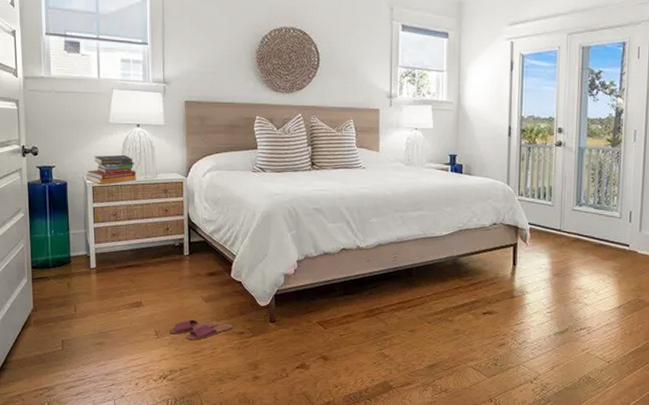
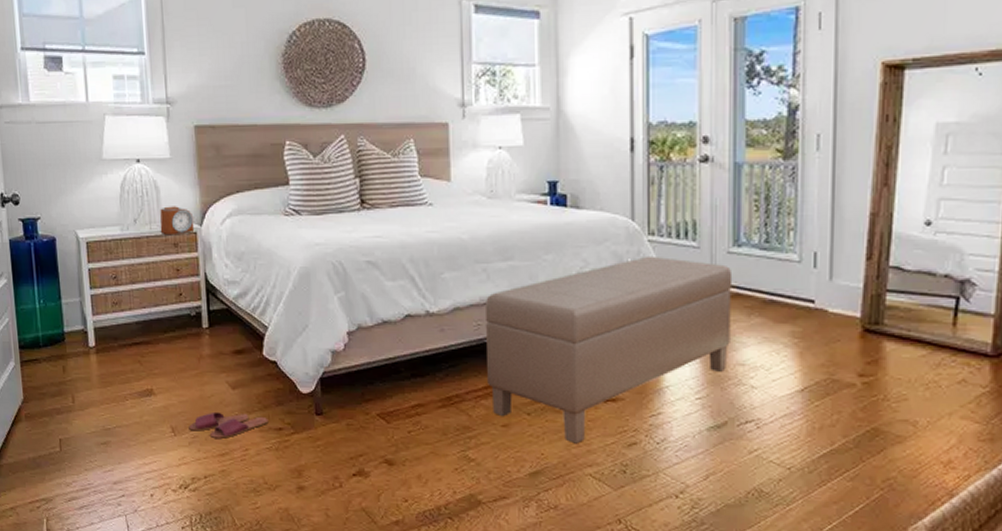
books: present [86,154,136,185] -> none [78,199,139,239]
alarm clock: none [153,161,181,184] -> present [160,206,195,236]
ottoman: none [400,210,575,344] -> present [486,255,733,444]

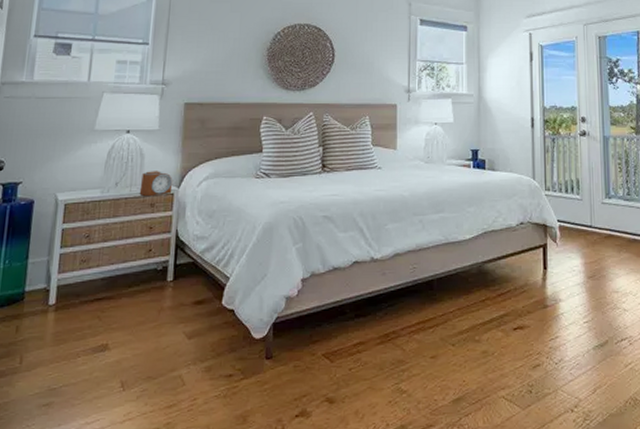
slippers: present [189,411,269,438] -> none [139,362,220,390]
ottoman: present [486,255,733,444] -> none [420,206,607,369]

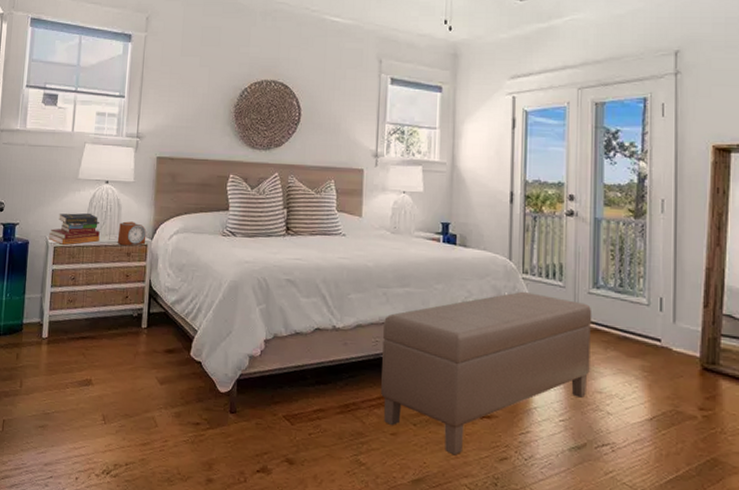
books: none [59,165,119,201] -> present [49,213,100,245]
ottoman: none [420,206,607,369] -> present [381,291,592,456]

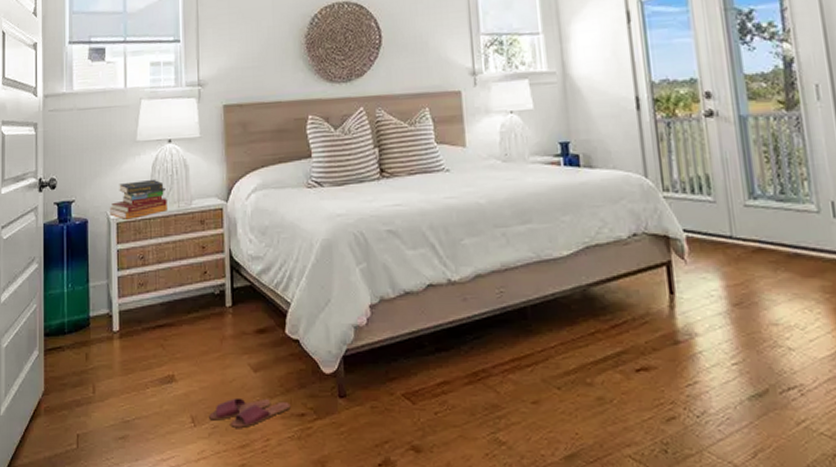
alarm clock: present [117,221,147,246] -> none [188,183,221,213]
slippers: none [118,404,188,429] -> present [209,397,291,428]
ottoman: present [381,291,592,456] -> none [507,212,760,421]

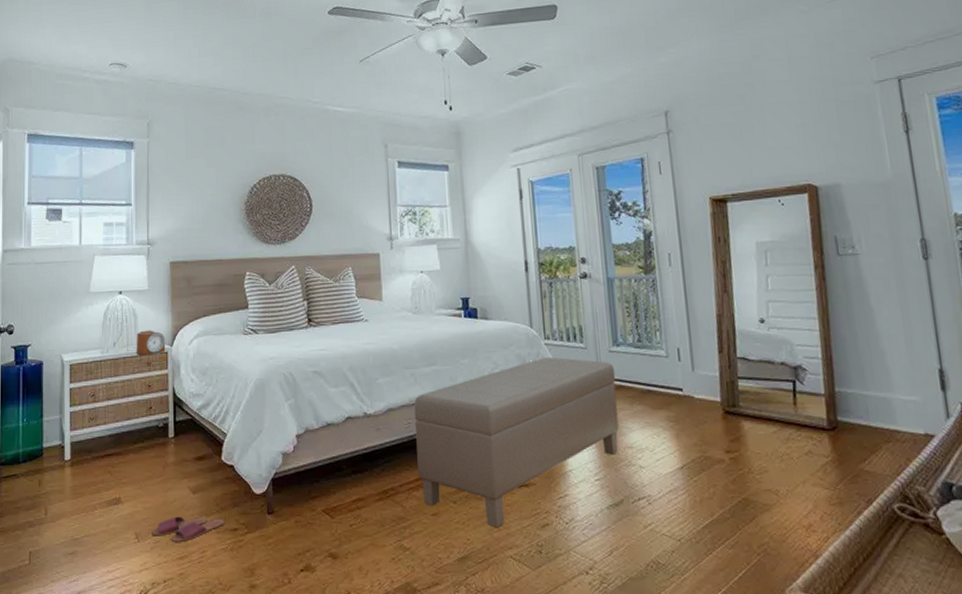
books: present [110,179,167,220] -> none [64,326,117,362]
alarm clock: none [188,183,221,213] -> present [136,330,166,356]
ottoman: none [507,212,760,421] -> present [414,356,619,528]

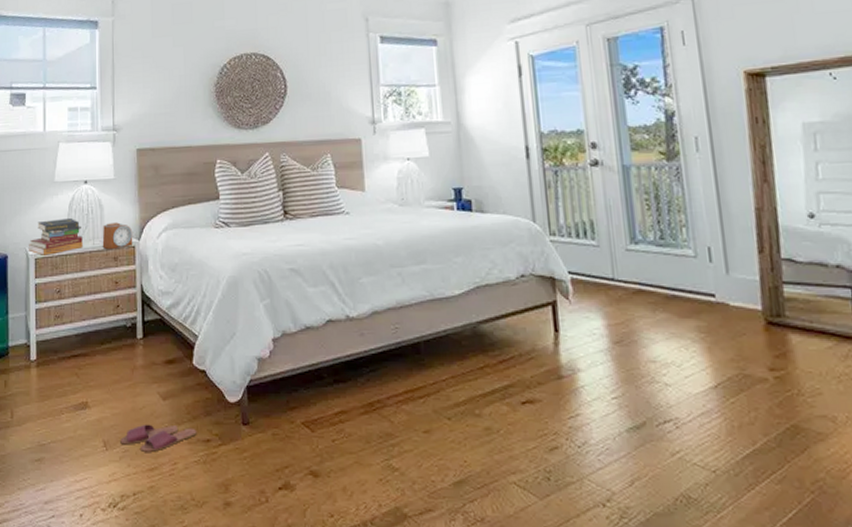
books: none [64,326,117,362] -> present [29,217,83,255]
ottoman: present [414,356,619,528] -> none [402,255,639,450]

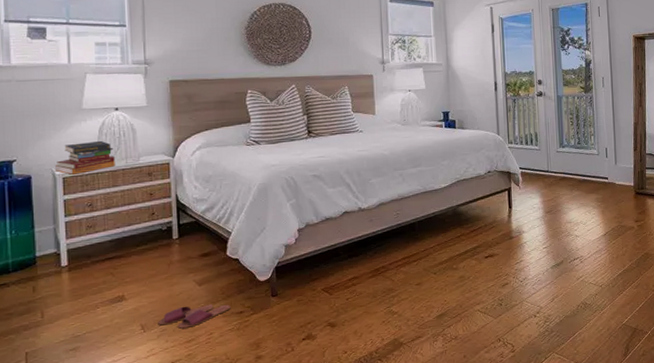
alarm clock: present [102,222,133,250] -> none [135,143,168,167]

